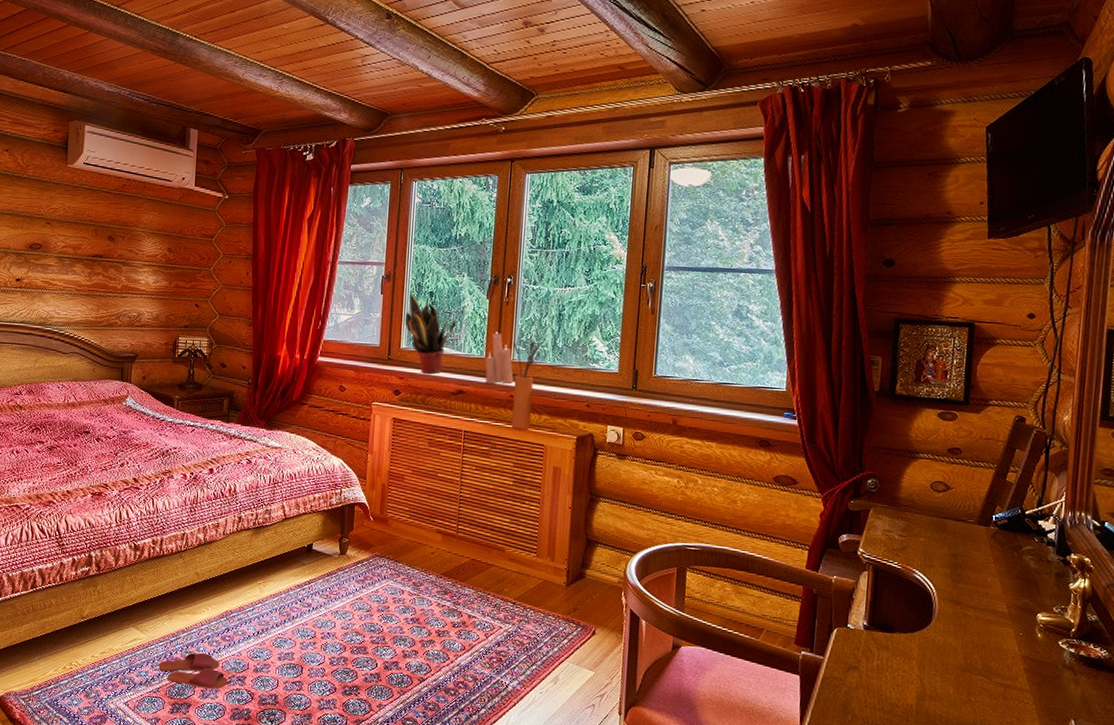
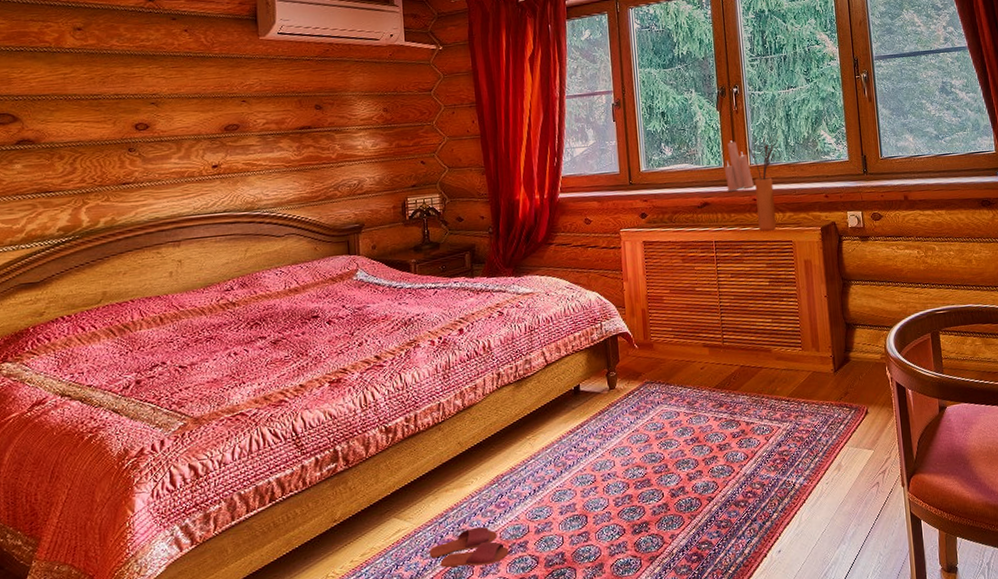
potted plant: present [404,294,457,374] -> none [640,117,691,192]

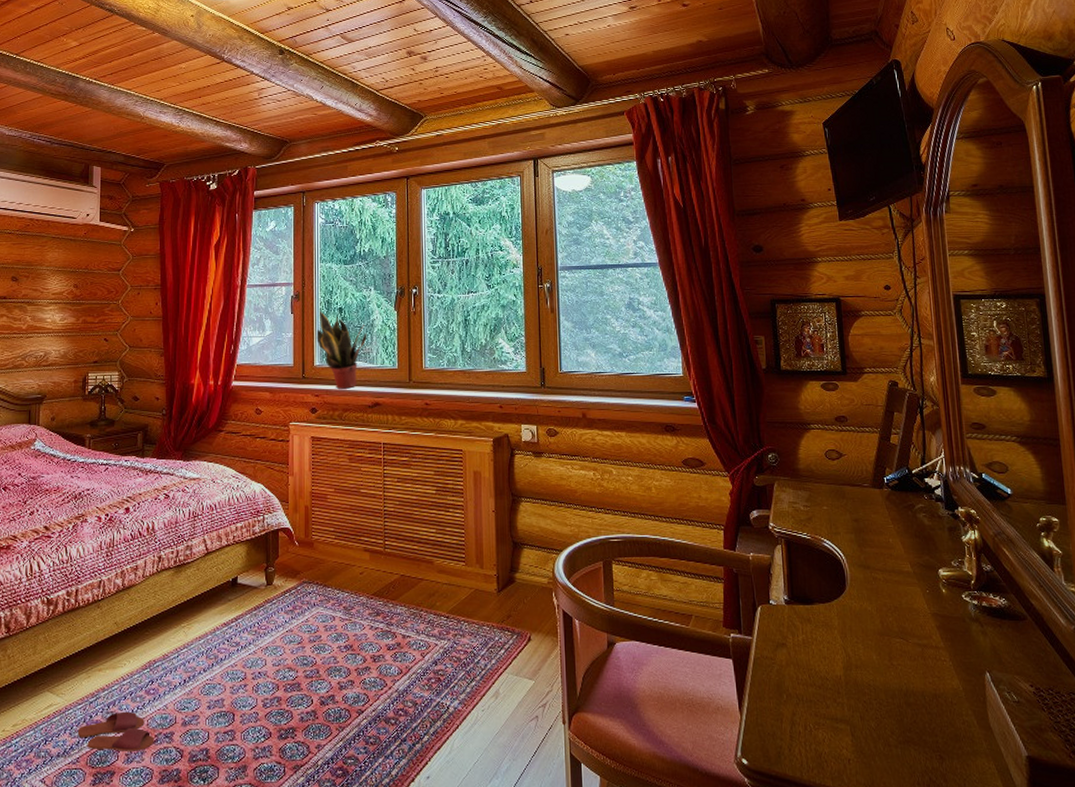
potted plant: none [640,117,691,192] -> present [316,311,367,389]
candle: present [724,140,754,191] -> none [398,342,427,393]
vase: present [748,135,780,231] -> none [424,339,456,437]

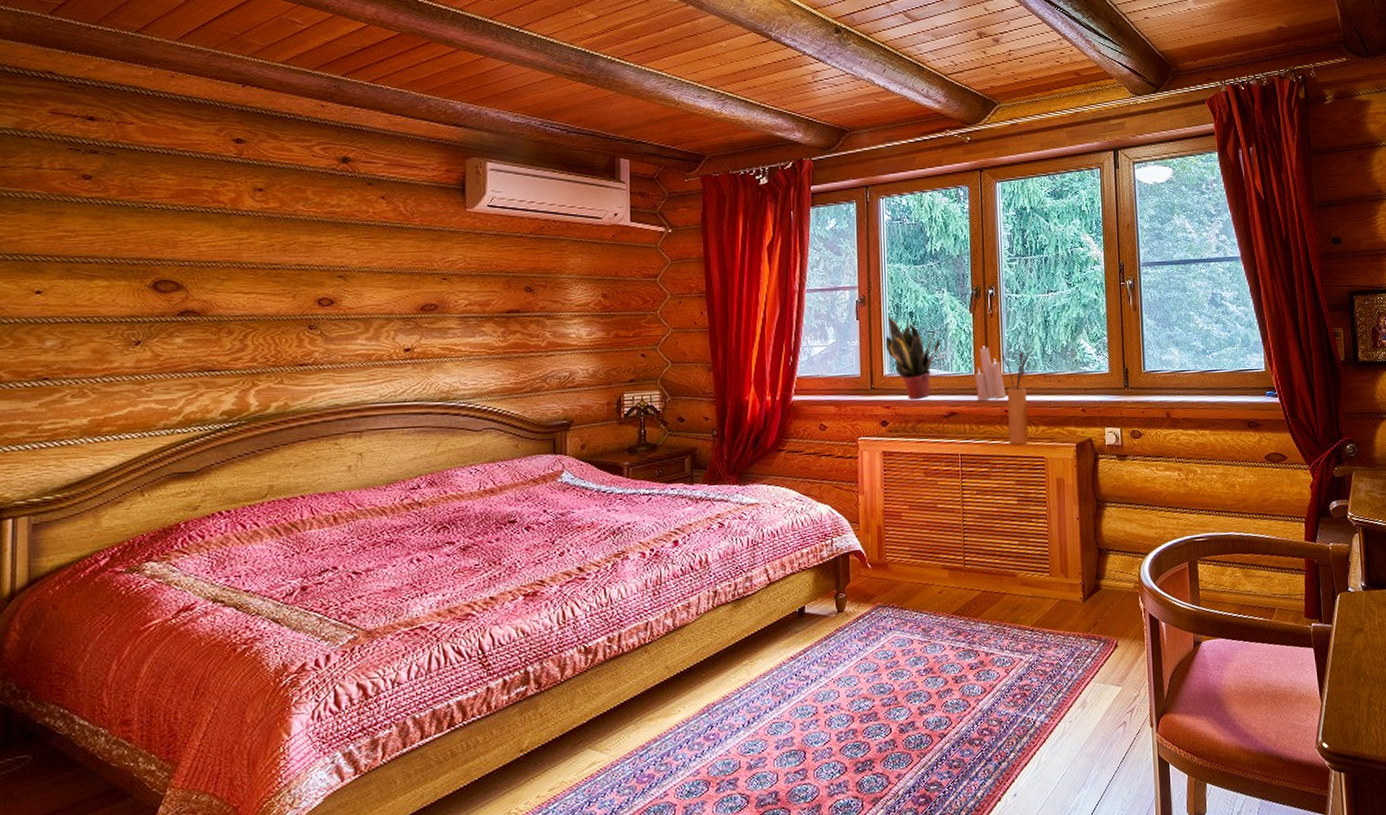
slippers: present [78,711,154,751] -> none [628,760,716,806]
candle: none [398,342,427,393] -> present [974,346,1006,401]
vase: none [424,339,456,437] -> present [1002,342,1036,446]

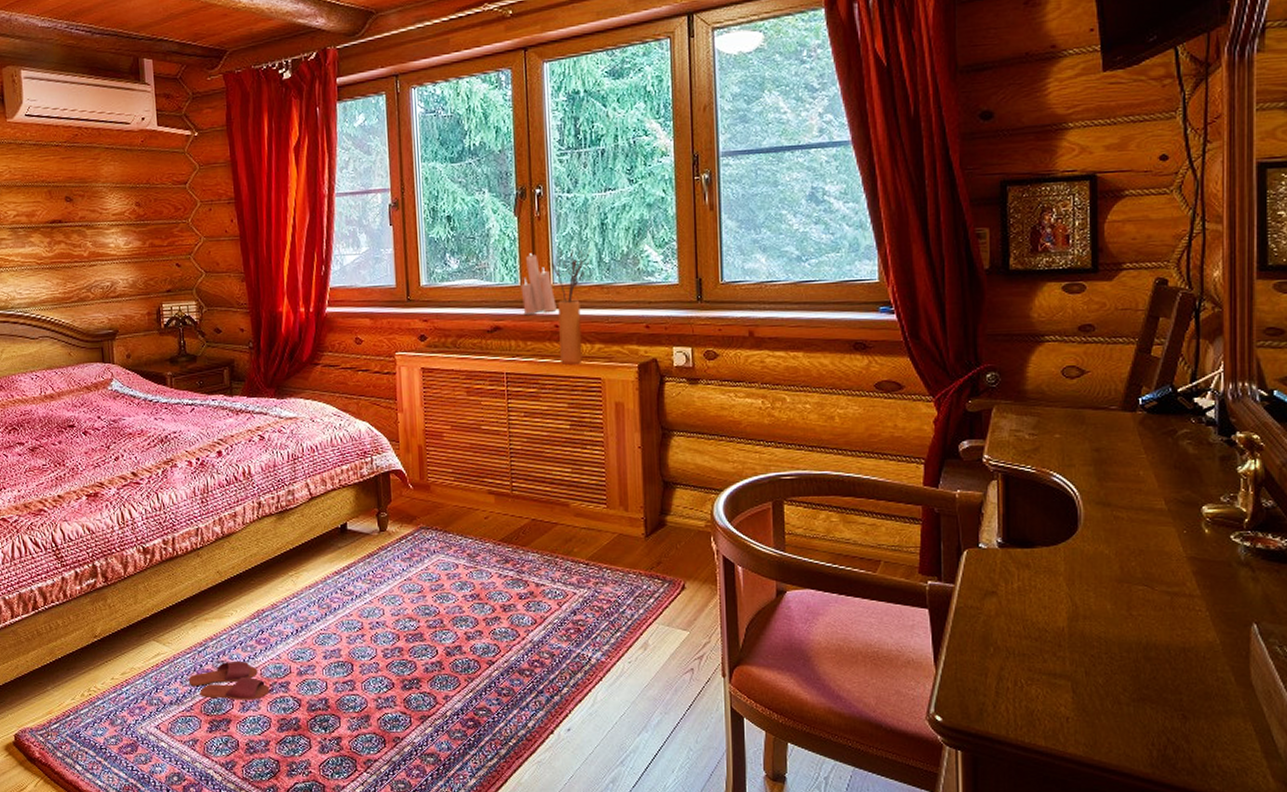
slippers: none [628,760,716,806] -> present [189,660,270,700]
potted plant: present [885,316,941,399] -> none [421,221,482,312]

